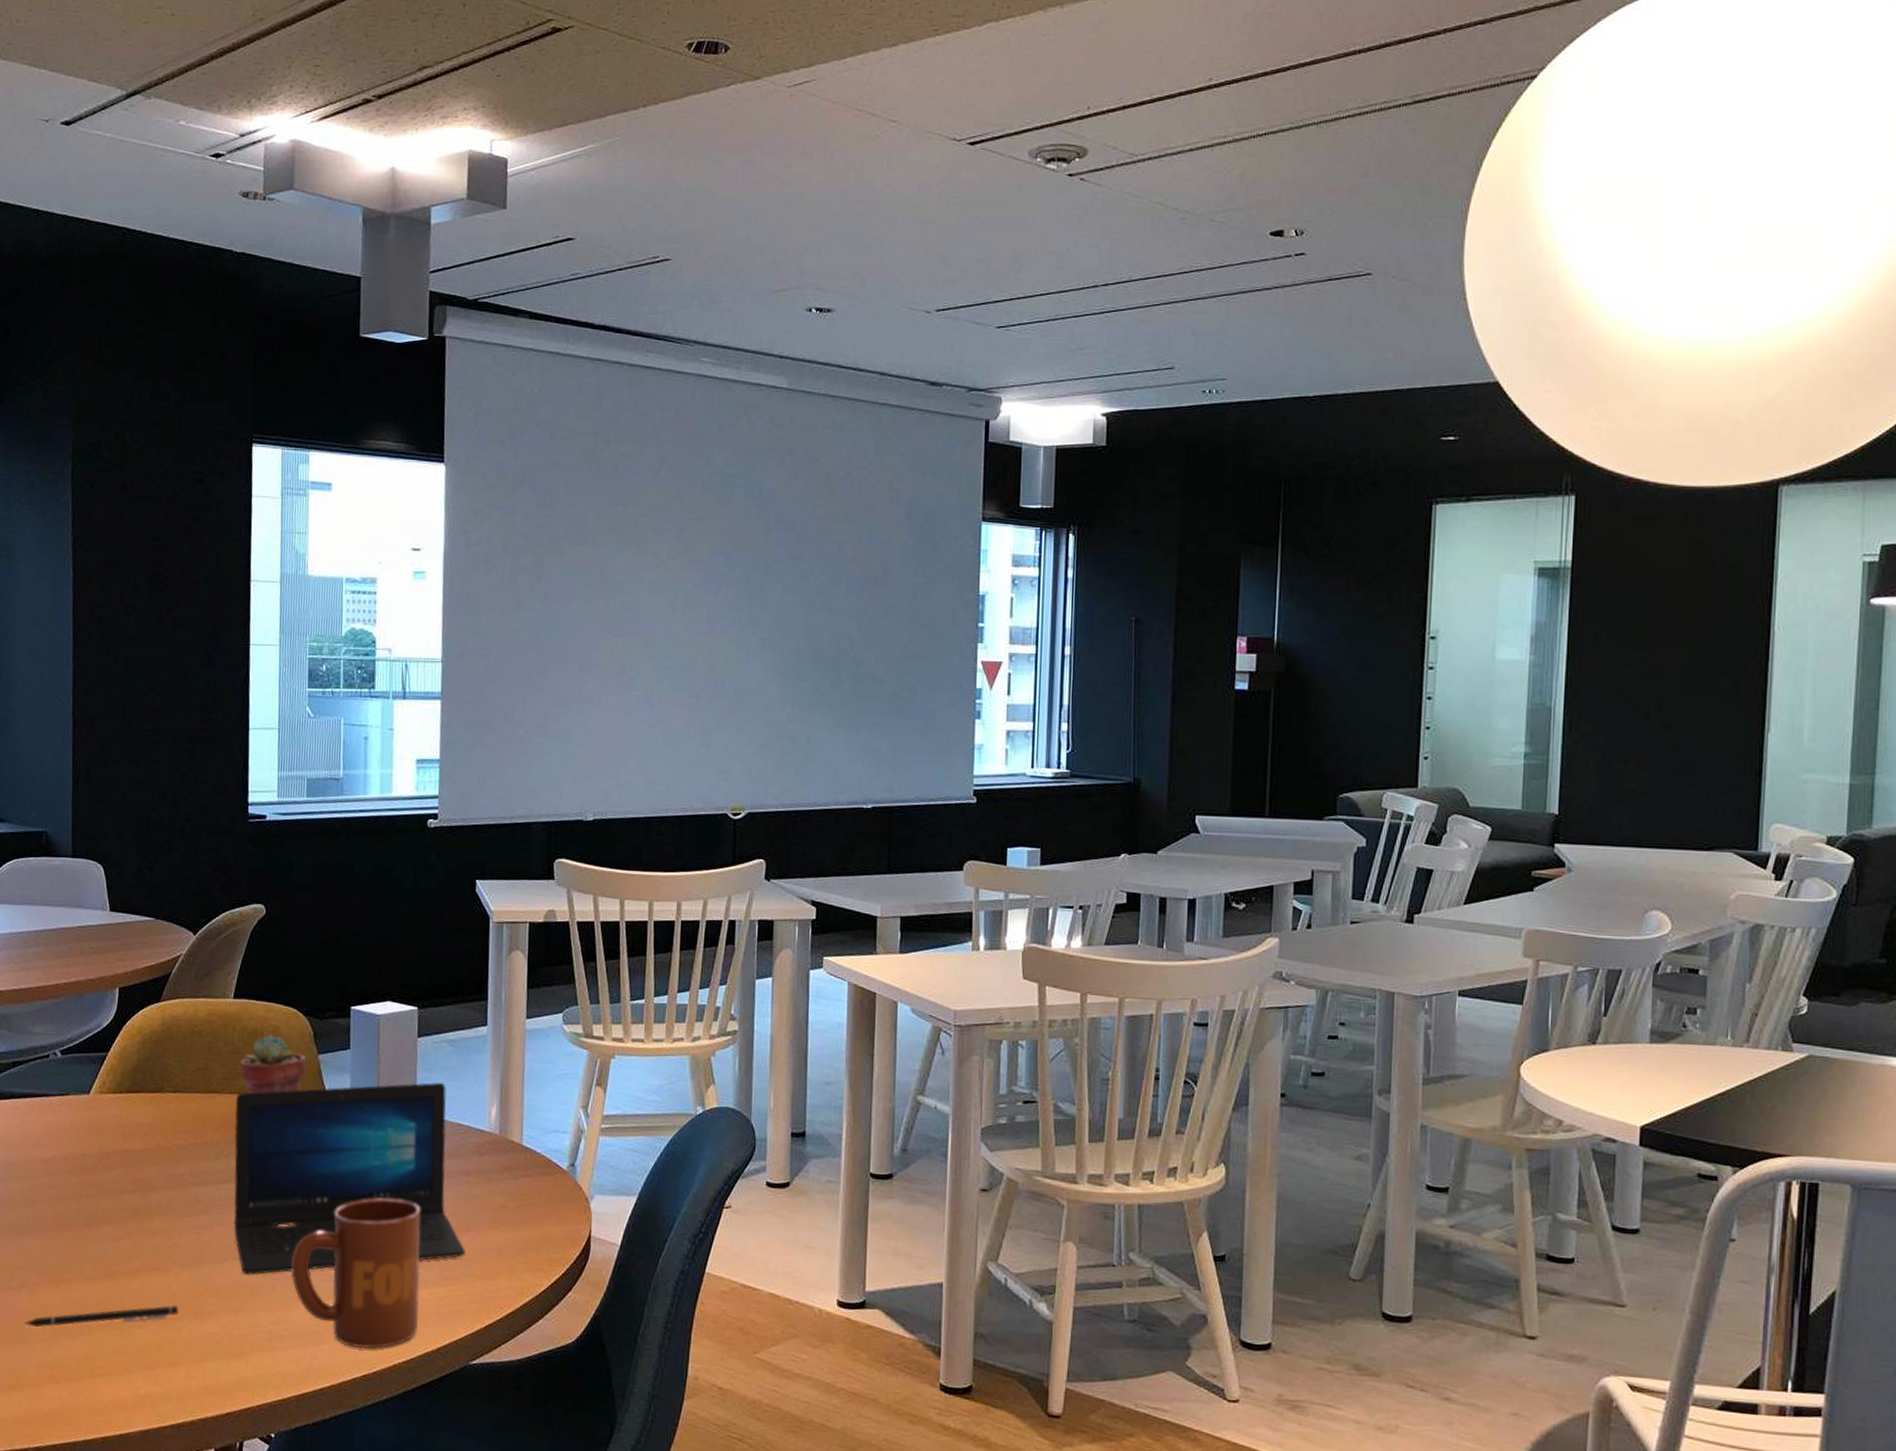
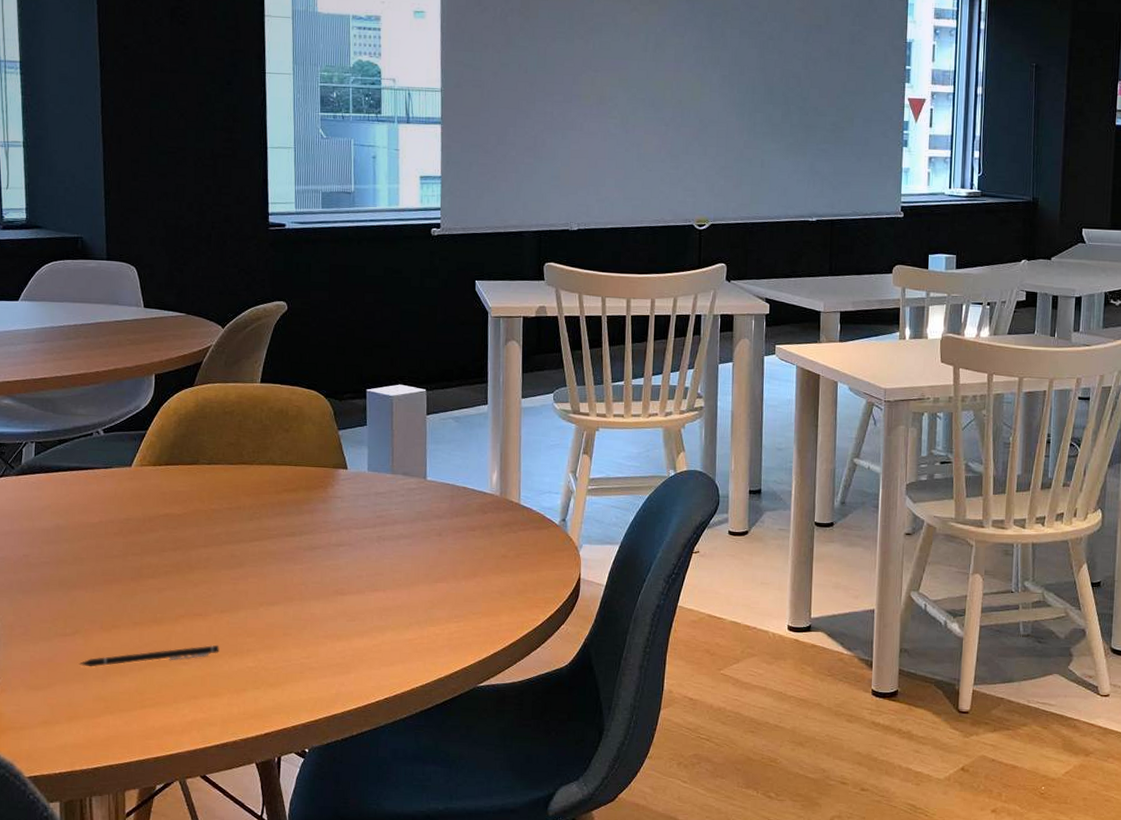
laptop: present [233,1082,465,1275] -> none [265,452,472,618]
potted succulent: present [239,1034,307,1094] -> none [268,413,329,464]
mug: present [291,1198,421,1349] -> none [319,551,433,677]

